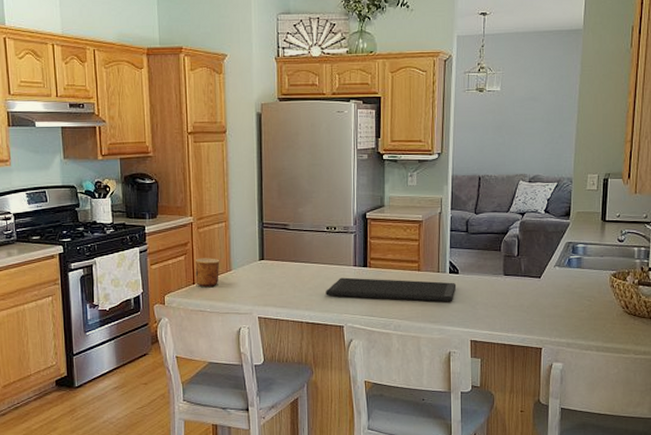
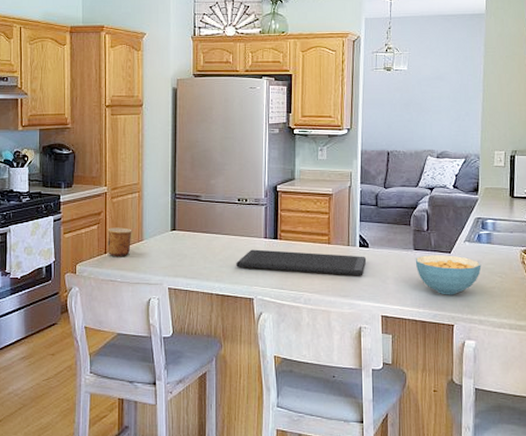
cereal bowl: none [505,280,571,319] -> present [415,255,482,295]

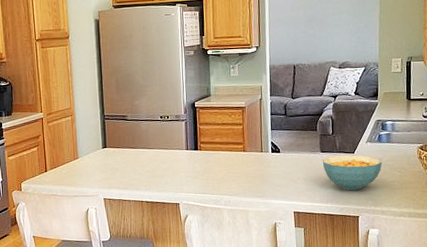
cup: present [107,227,132,256] -> none [46,148,68,174]
cutting board: present [236,249,367,276] -> none [162,160,279,179]

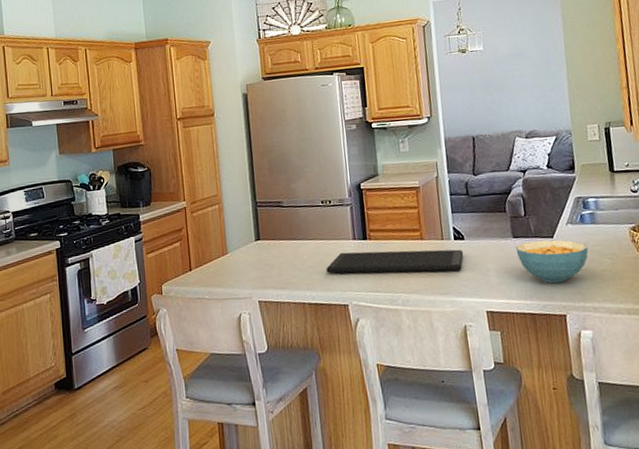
cutting board: none [162,160,279,179] -> present [326,249,464,274]

